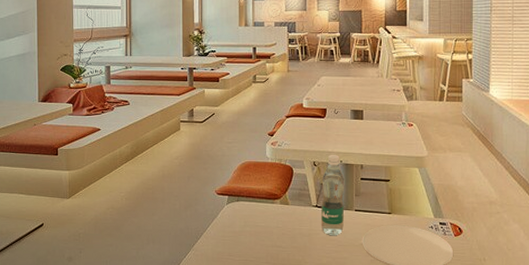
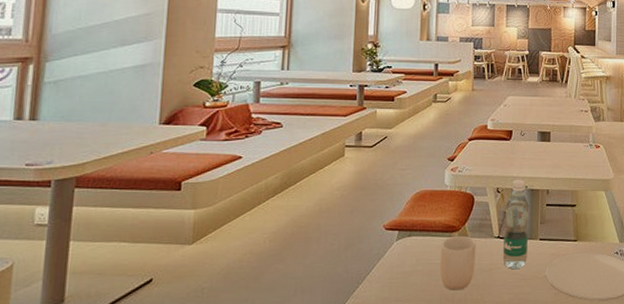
cup: none [265,203,296,251] -> present [440,235,476,291]

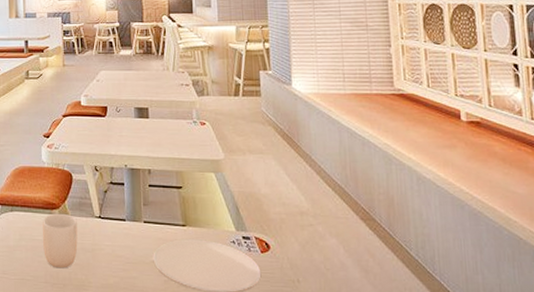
bottle: present [502,179,530,269] -> none [104,157,132,251]

